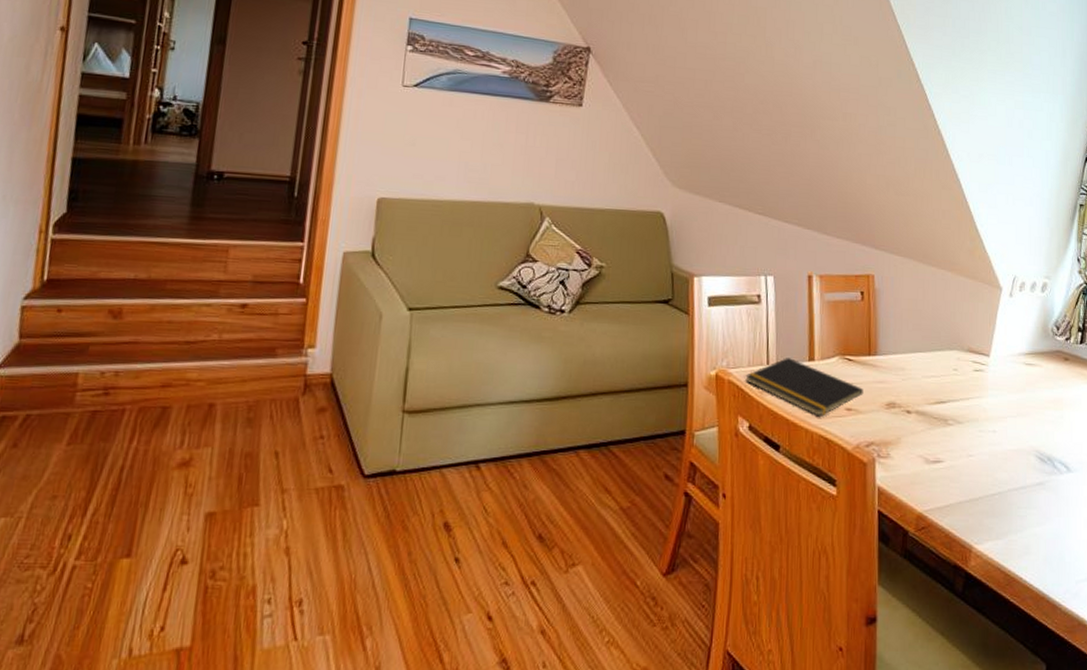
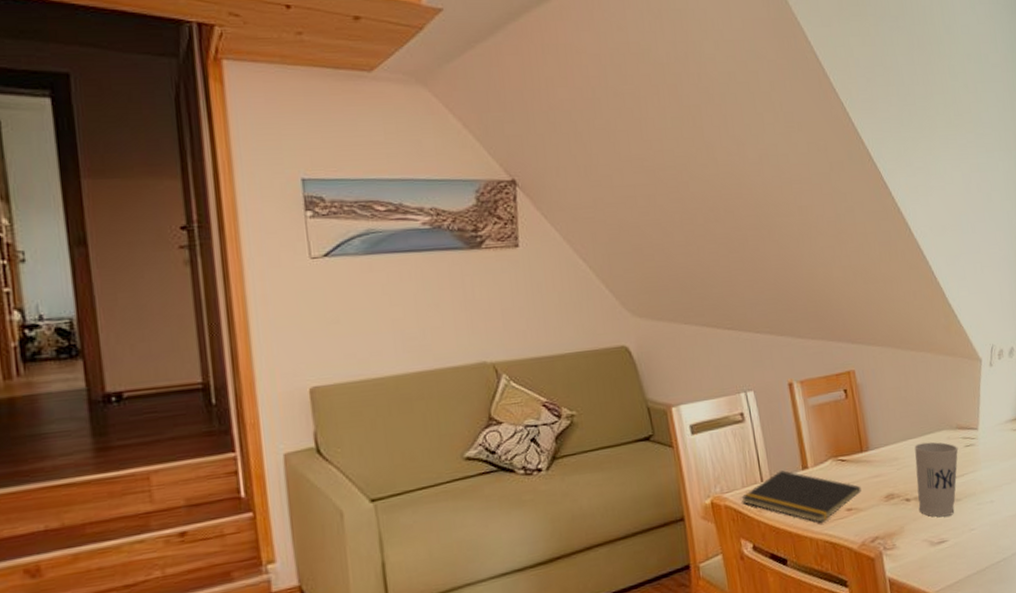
cup: none [918,358,967,437] -> present [914,442,959,518]

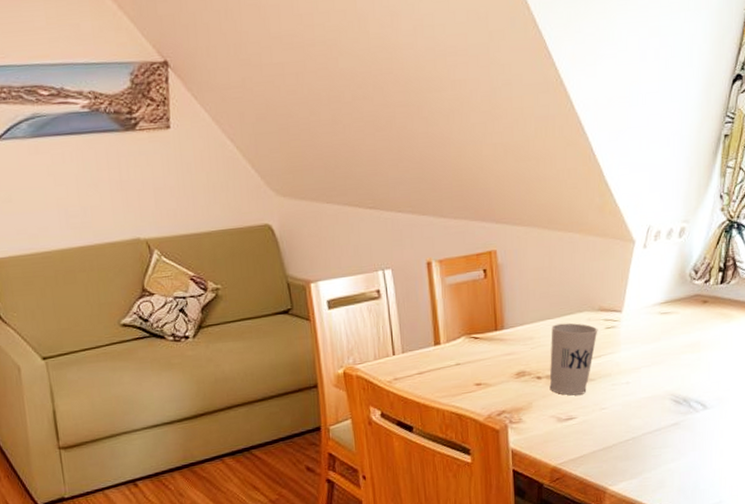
notepad: present [741,470,861,523] -> none [373,345,492,396]

